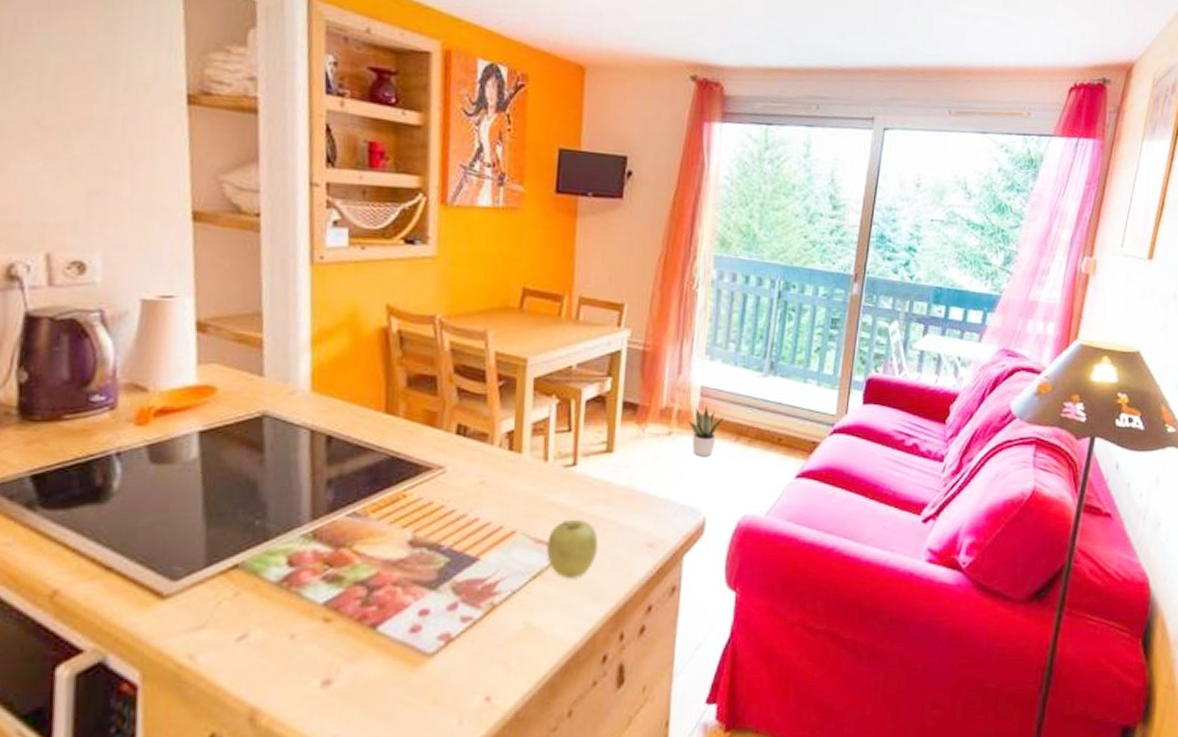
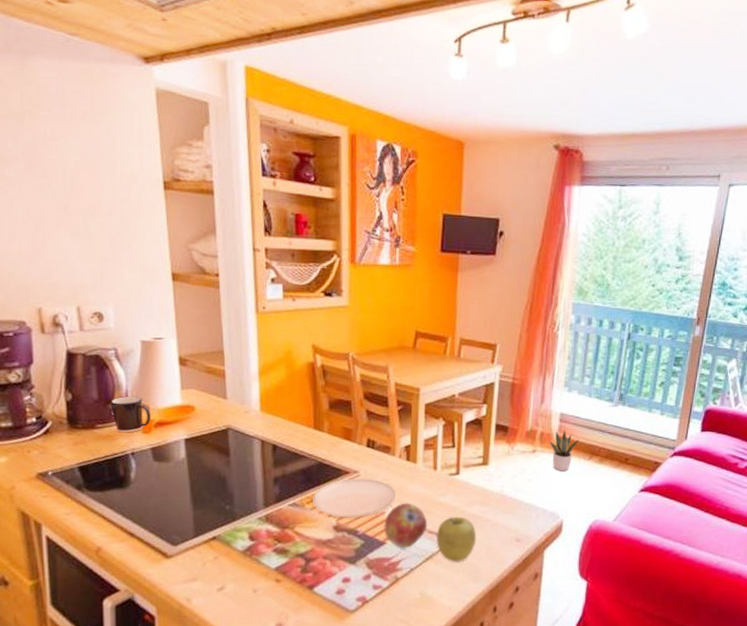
mug: none [87,374,149,425] -> present [110,396,150,433]
plate: none [379,475,494,529] -> present [312,478,396,518]
fruit: none [477,505,536,566] -> present [384,502,428,549]

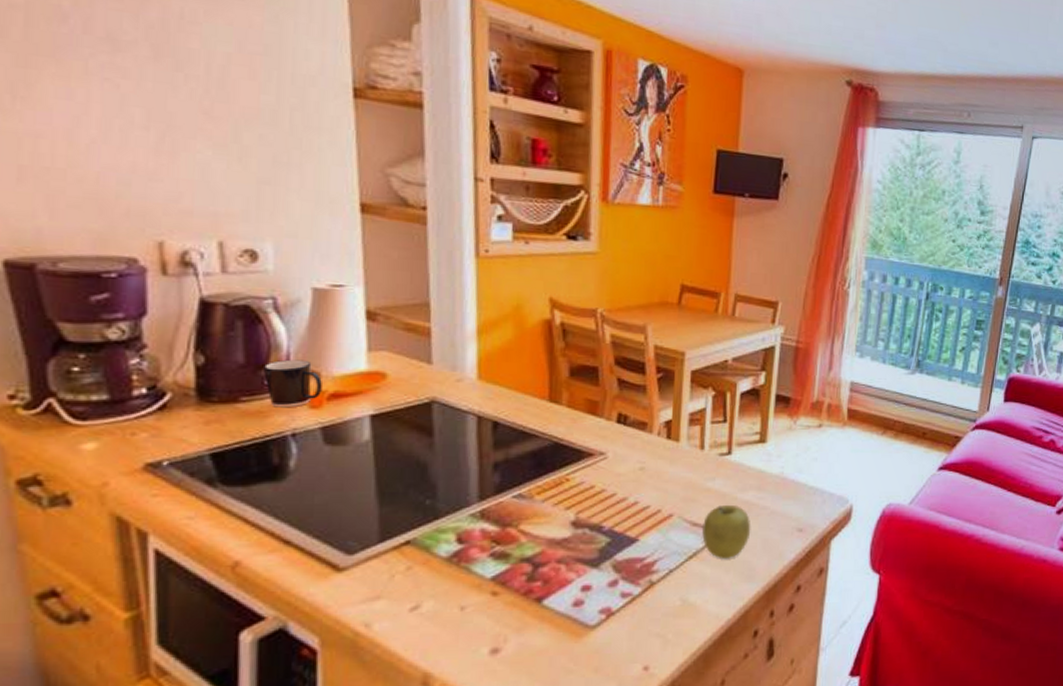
plate: present [312,478,396,518] -> none [543,461,652,511]
fruit: present [384,502,428,549] -> none [636,490,692,546]
potted plant: present [549,429,580,471] -> none [838,400,873,449]

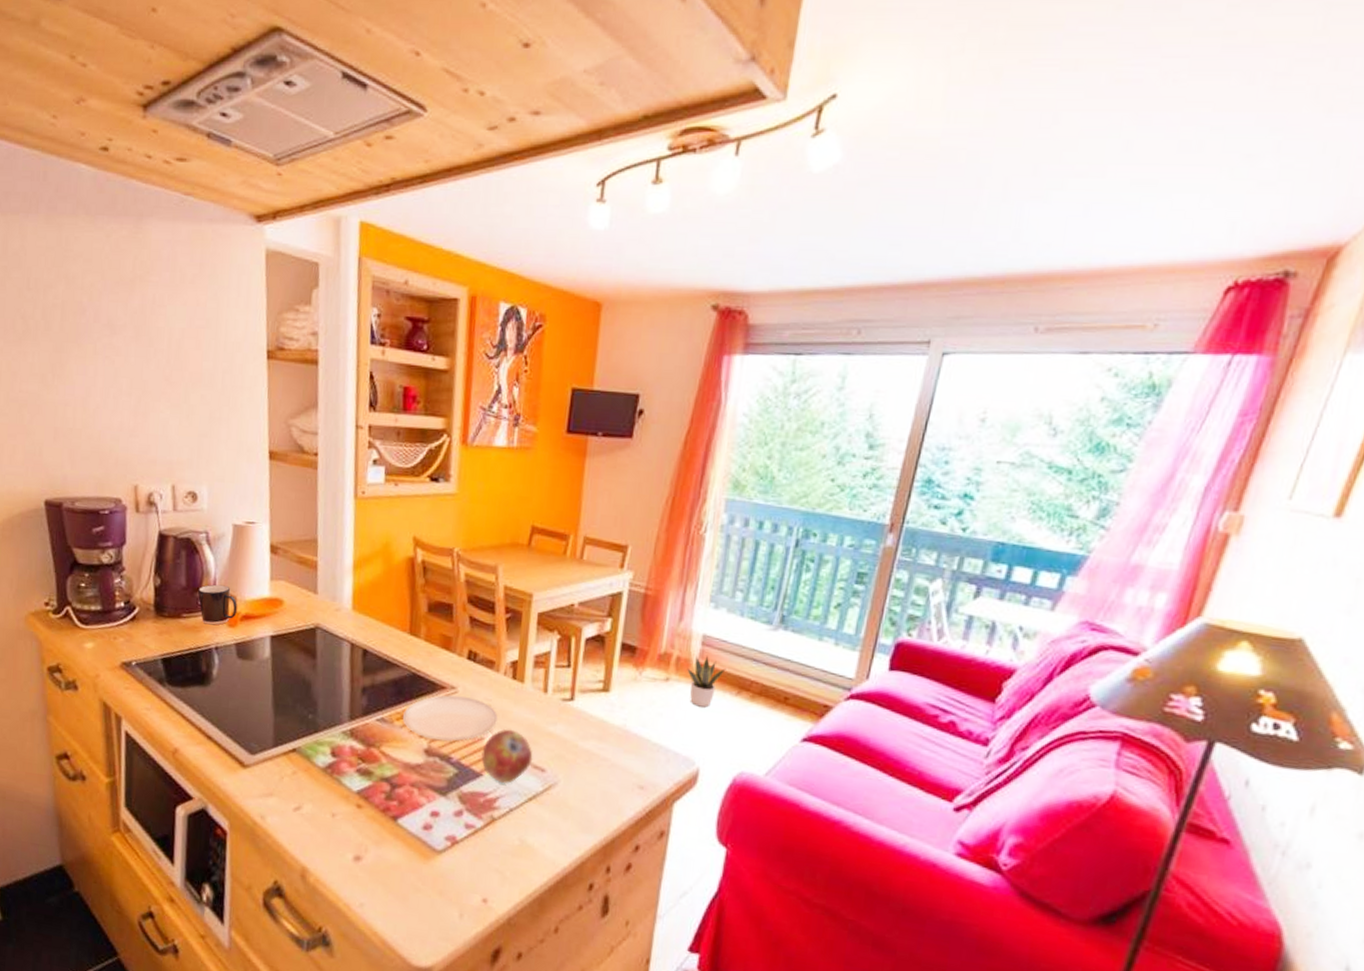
plate: none [543,461,652,511] -> present [402,695,498,742]
fruit: none [636,490,692,546] -> present [481,728,533,784]
fruit: present [702,504,751,558] -> none [542,751,591,806]
potted plant: none [838,400,873,449] -> present [687,655,726,708]

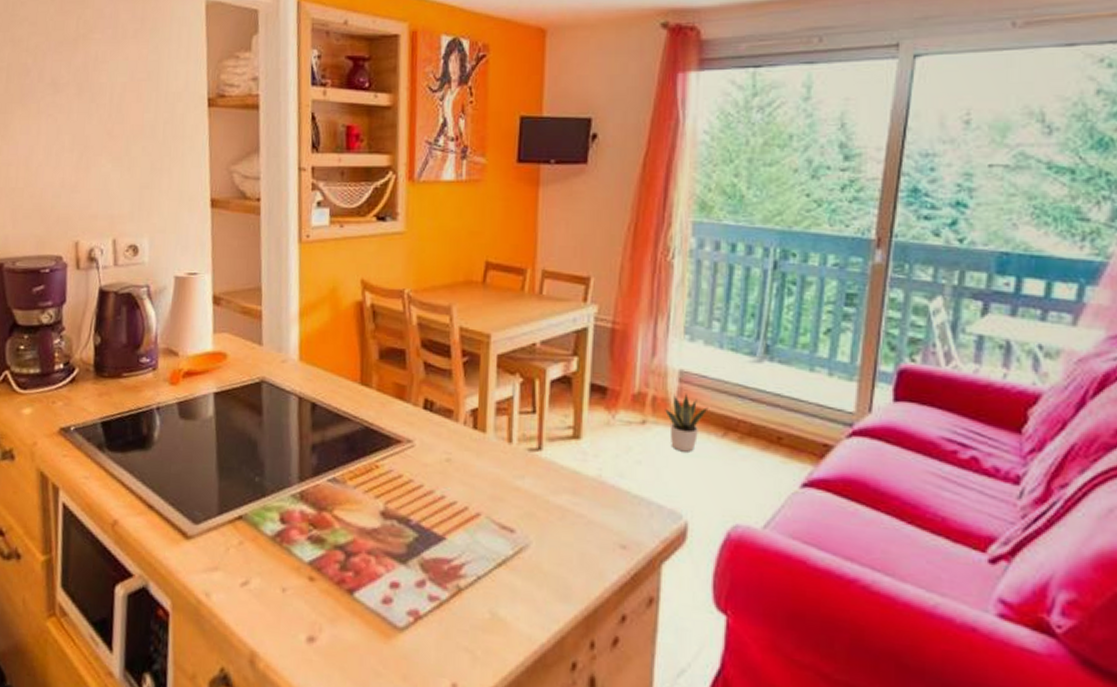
mug: present [197,584,237,625] -> none [138,340,179,384]
plate: present [402,695,498,742] -> none [355,449,459,502]
fruit: present [481,728,533,784] -> none [443,485,500,548]

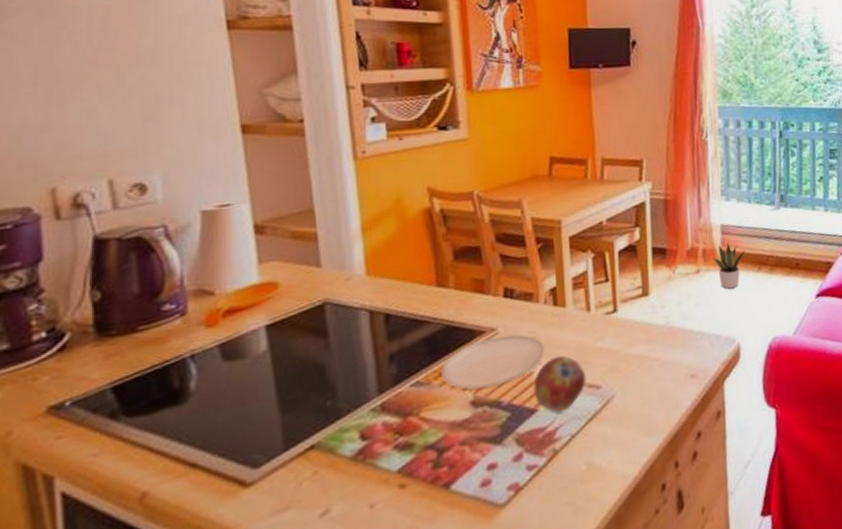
plate: none [355,449,459,502] -> present [440,334,545,390]
fruit: none [443,485,500,548] -> present [533,355,587,413]

